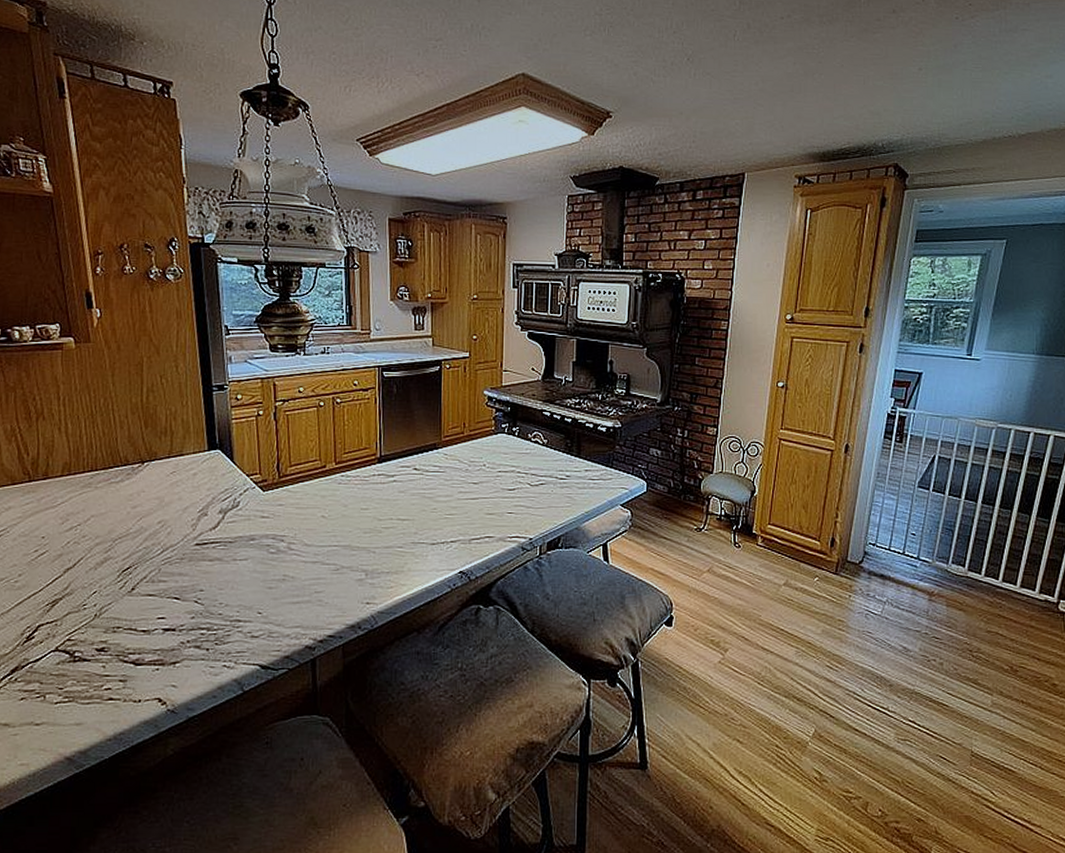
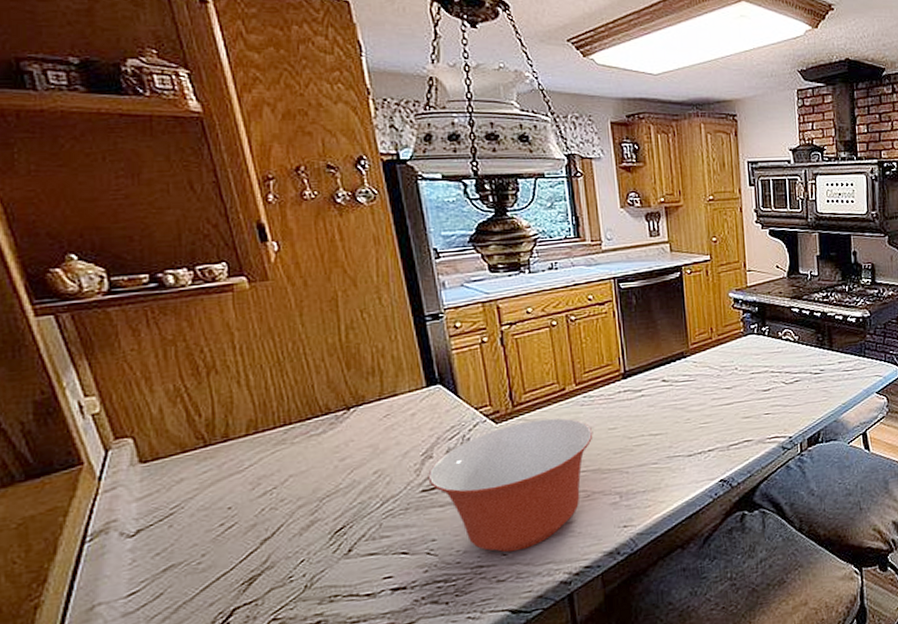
mixing bowl: none [202,492,347,612] -> present [428,418,593,553]

